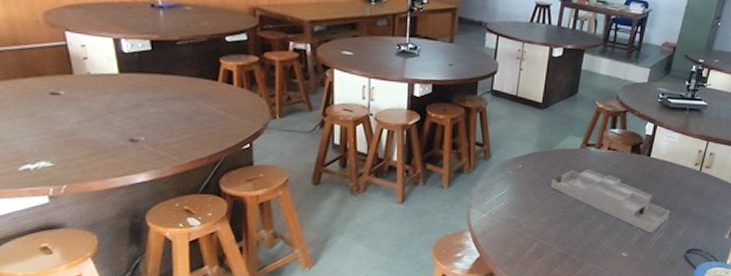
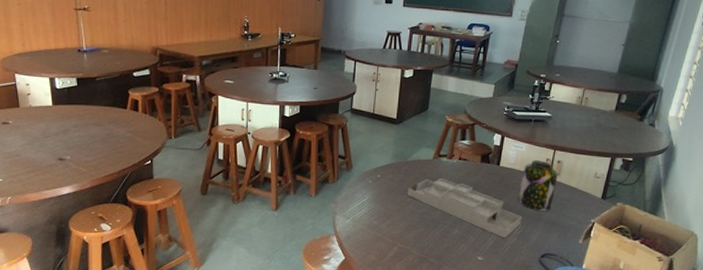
jar: none [667,152,710,205] -> present [517,160,558,211]

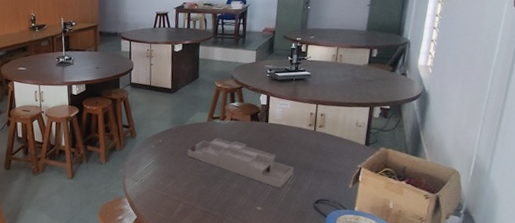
jar: present [517,160,558,211] -> none [288,115,323,161]

